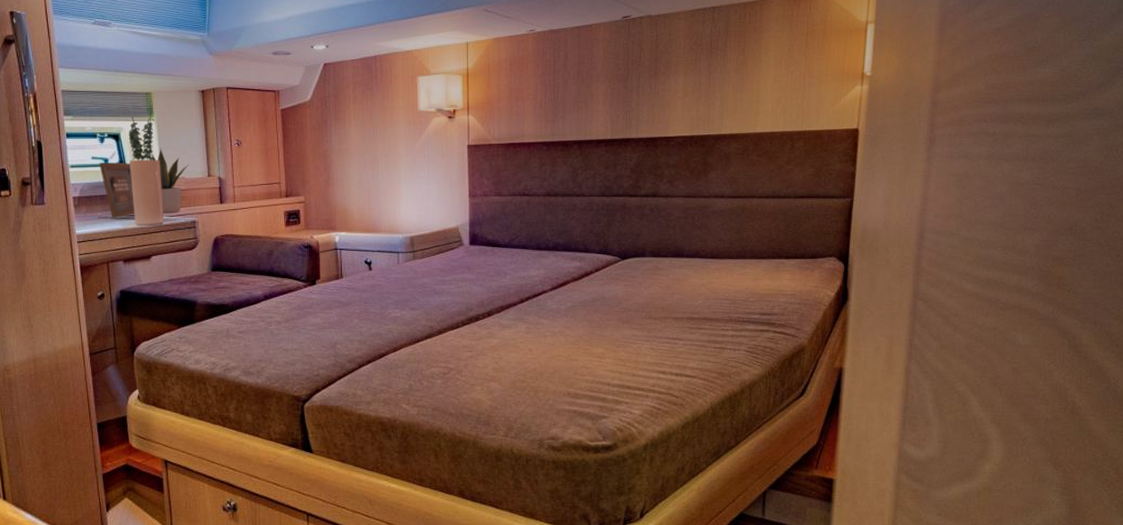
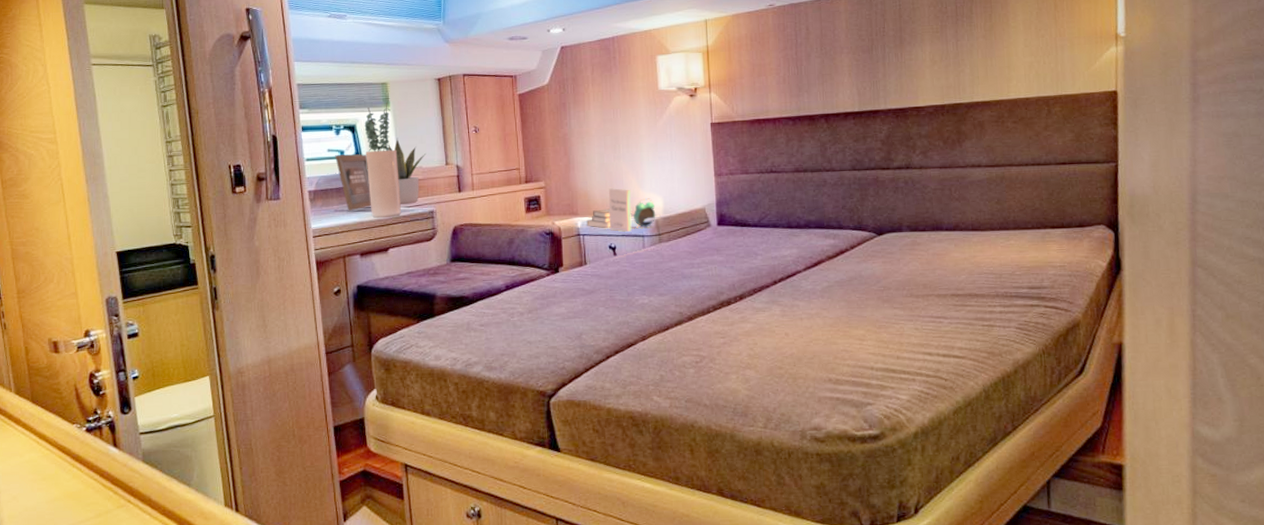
books: none [344,225,387,244] -> present [586,209,632,229]
book: none [365,205,388,248] -> present [608,188,632,232]
alarm clock: none [389,216,411,245] -> present [633,198,656,229]

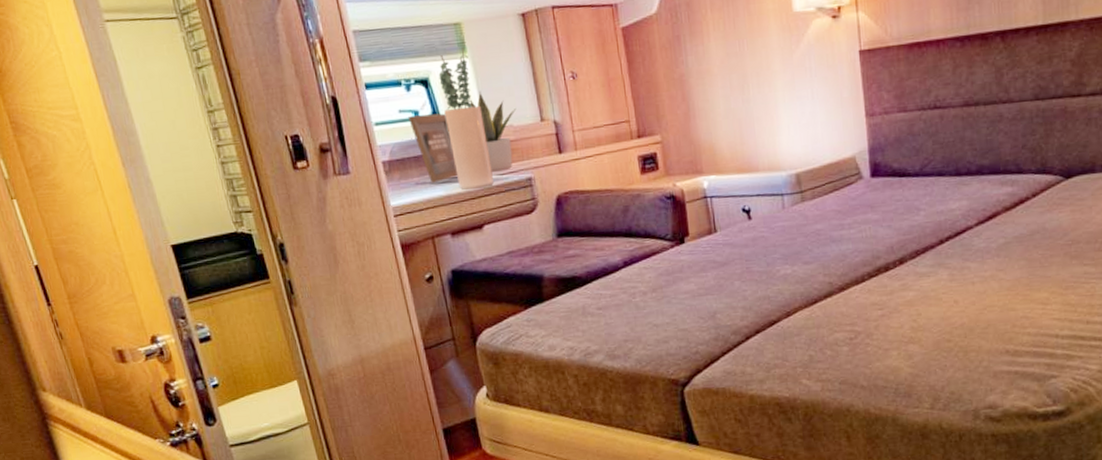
books: present [586,209,632,229] -> none [714,164,768,188]
book: present [608,188,632,232] -> none [738,138,769,191]
alarm clock: present [633,198,656,229] -> none [769,148,797,186]

